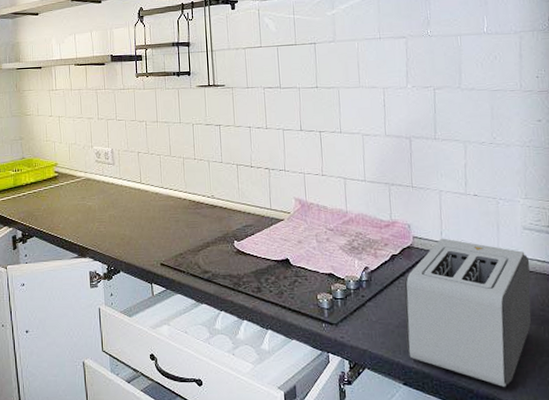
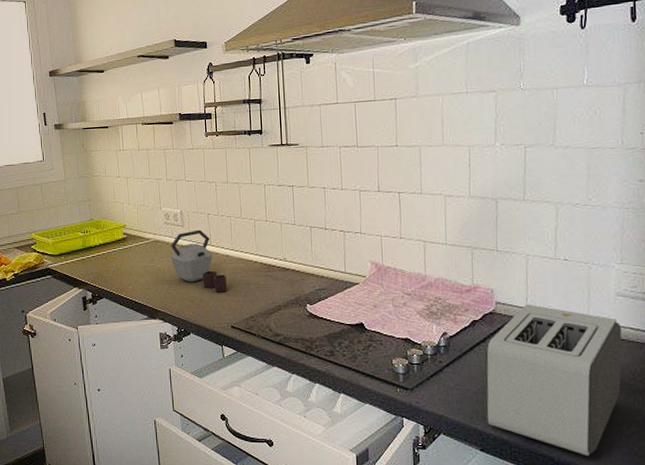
kettle: none [101,167,156,230] -> present [170,229,227,292]

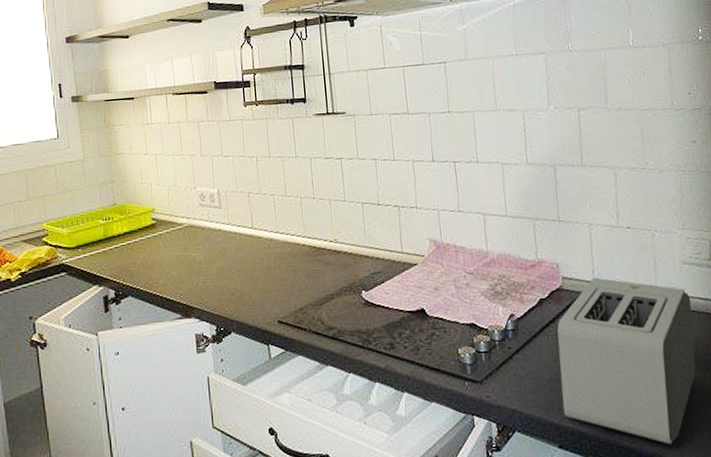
kettle: present [170,229,227,292] -> none [207,211,272,283]

